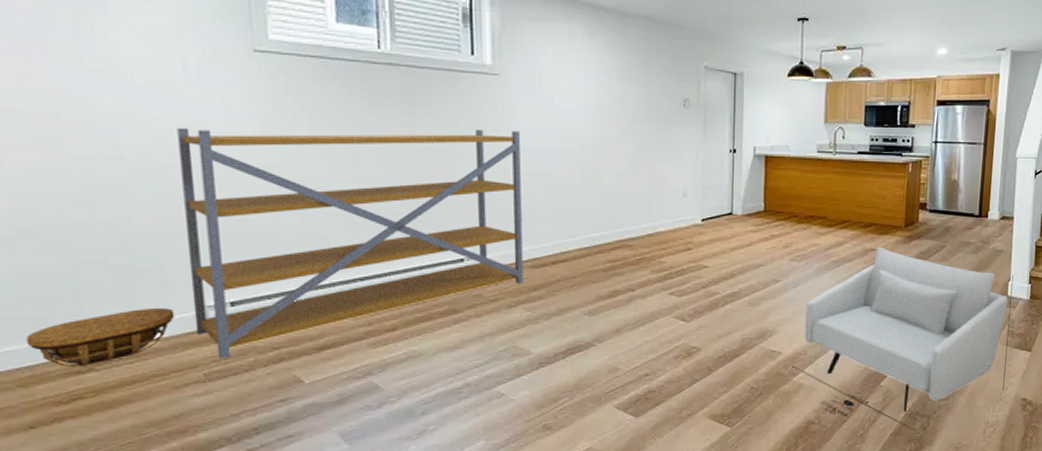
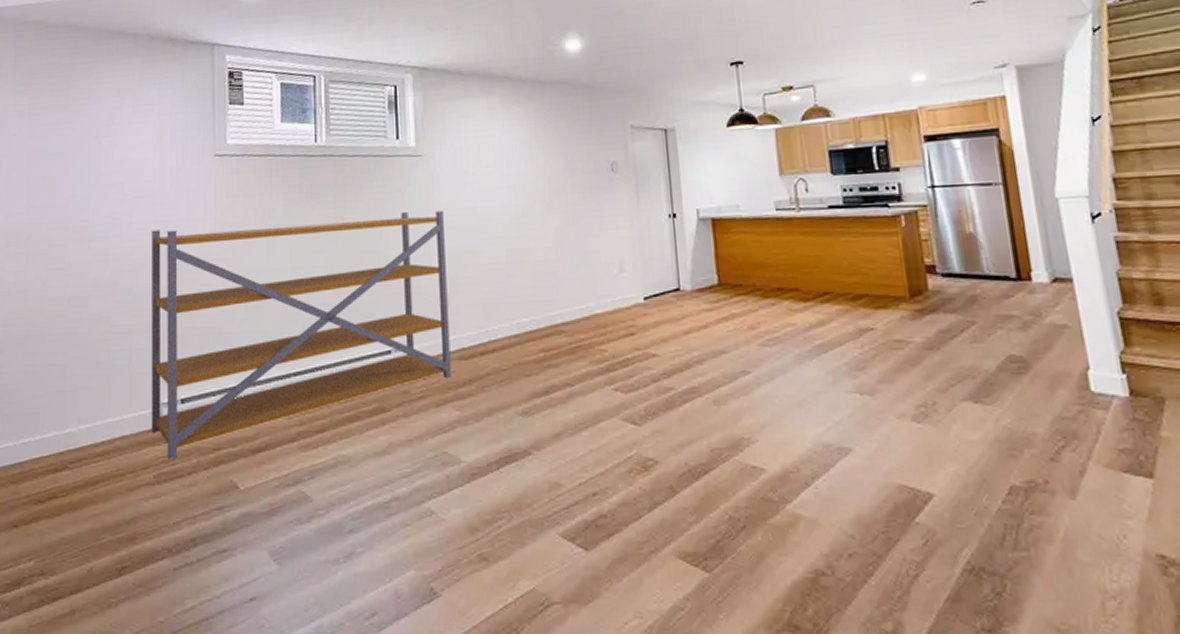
basket: present [26,307,175,367] -> none [21,404,135,464]
armchair: present [793,247,1015,430] -> none [783,326,1121,595]

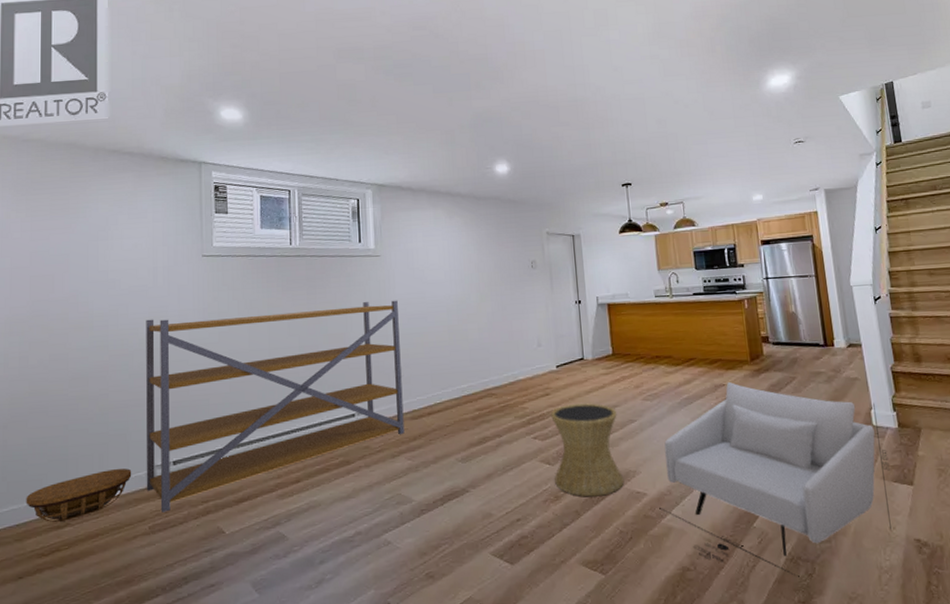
basket: none [21,404,135,464] -> present [26,468,132,522]
side table: none [637,347,735,469] -> present [551,403,625,497]
armchair: none [783,326,1121,595] -> present [659,382,892,577]

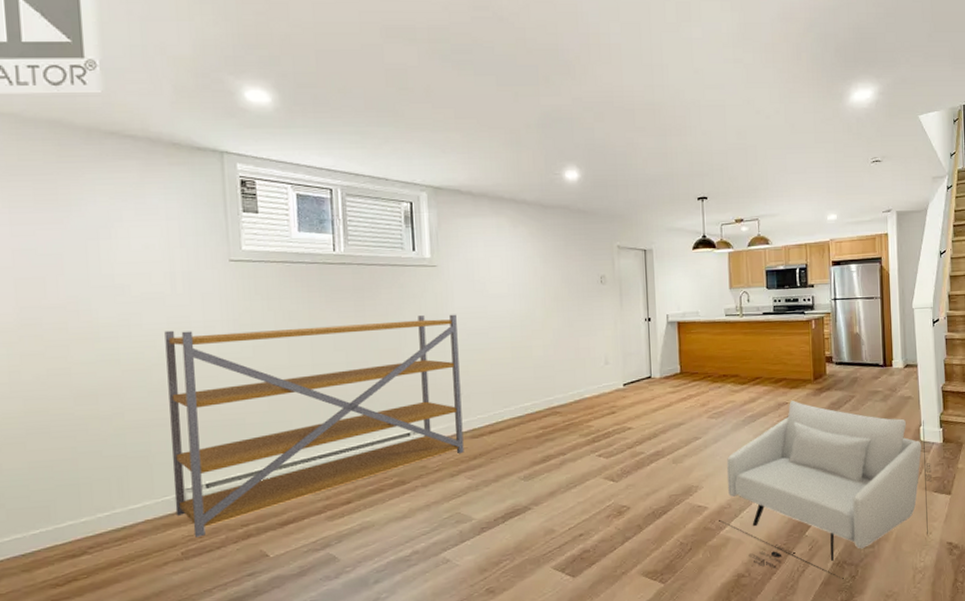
basket: present [26,468,132,522] -> none [31,492,158,551]
side table: present [551,403,625,497] -> none [616,421,687,512]

